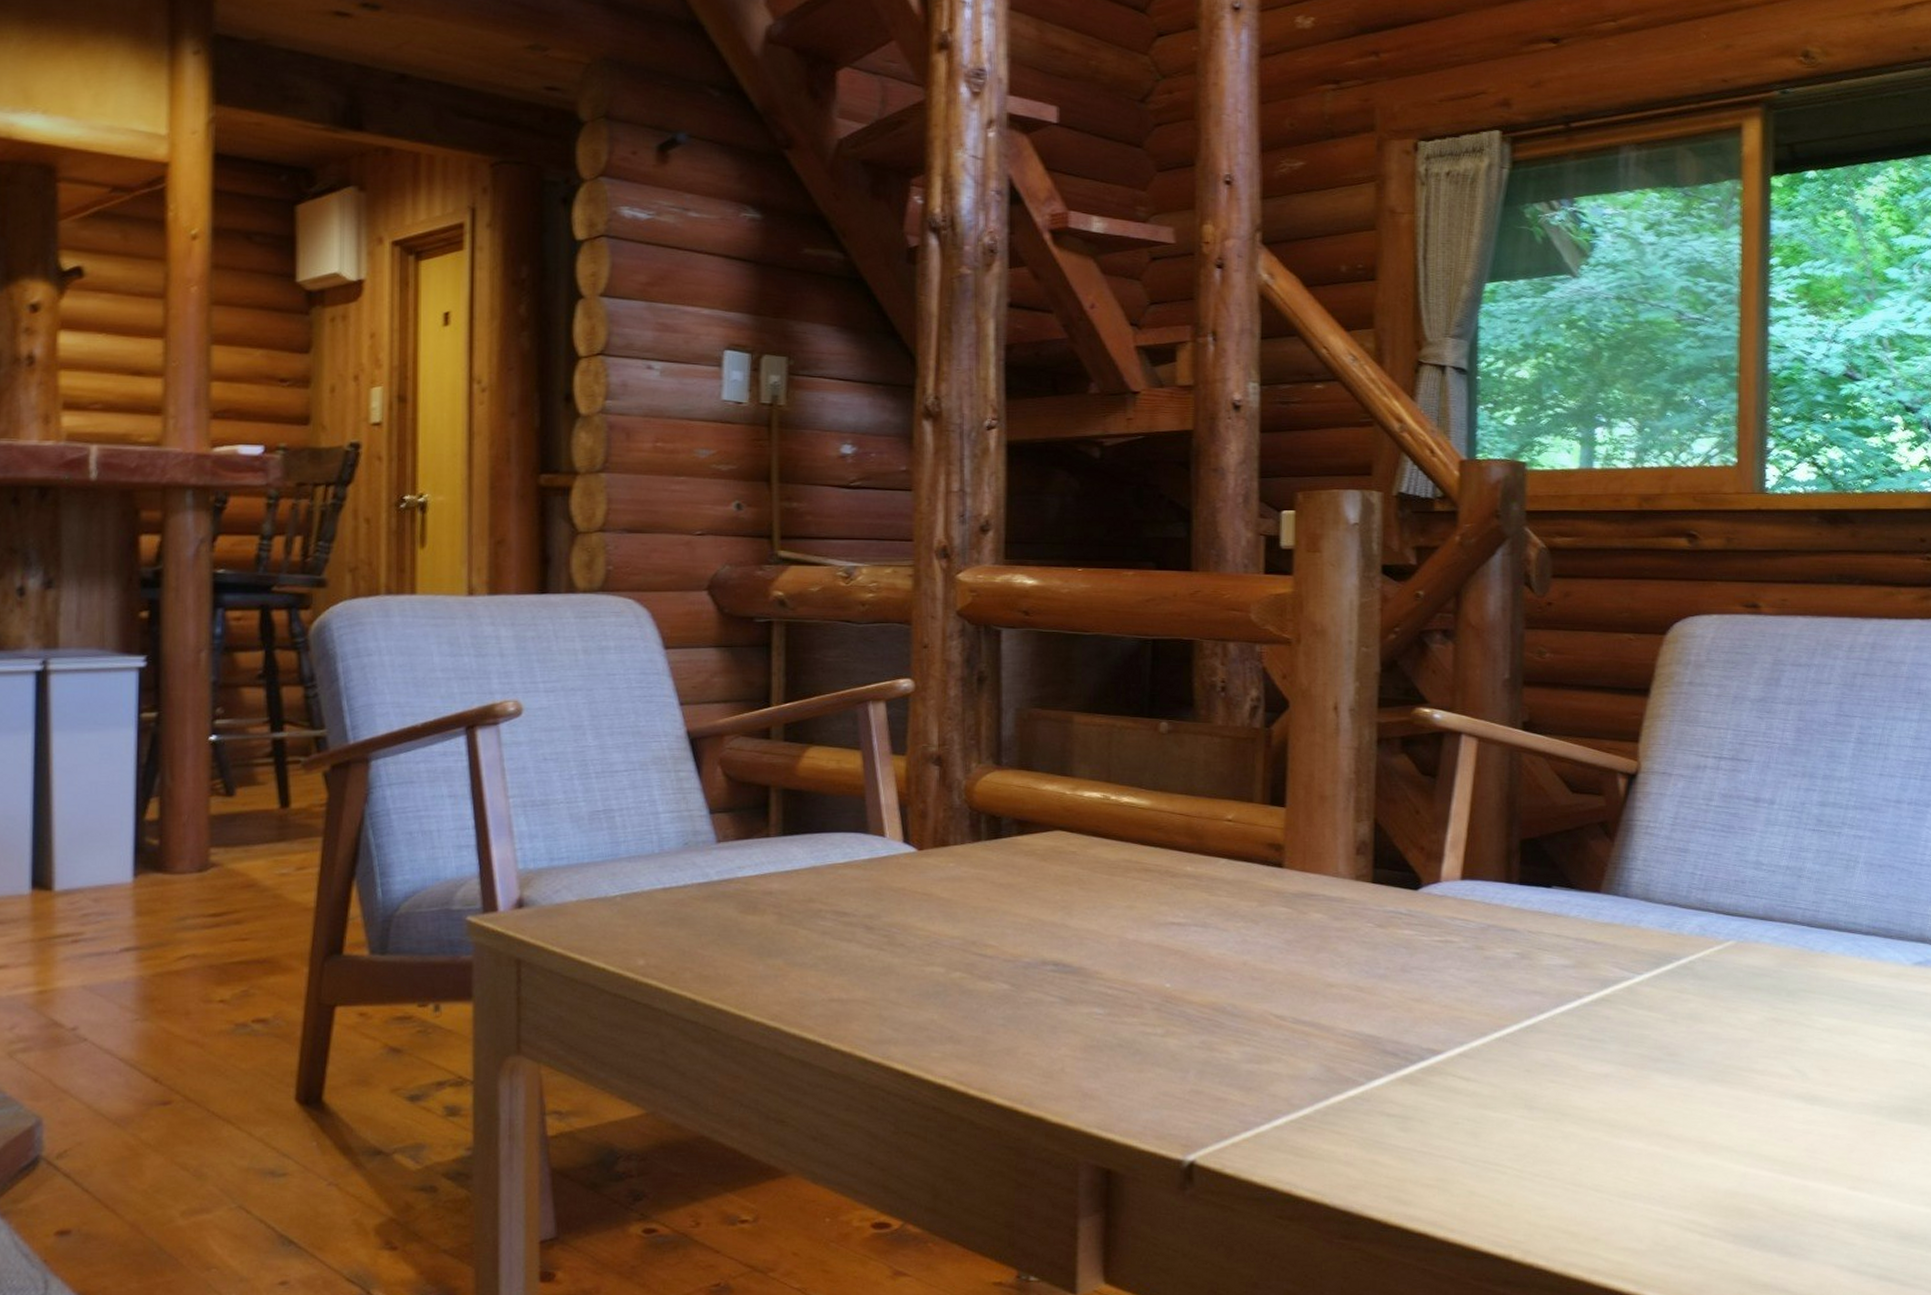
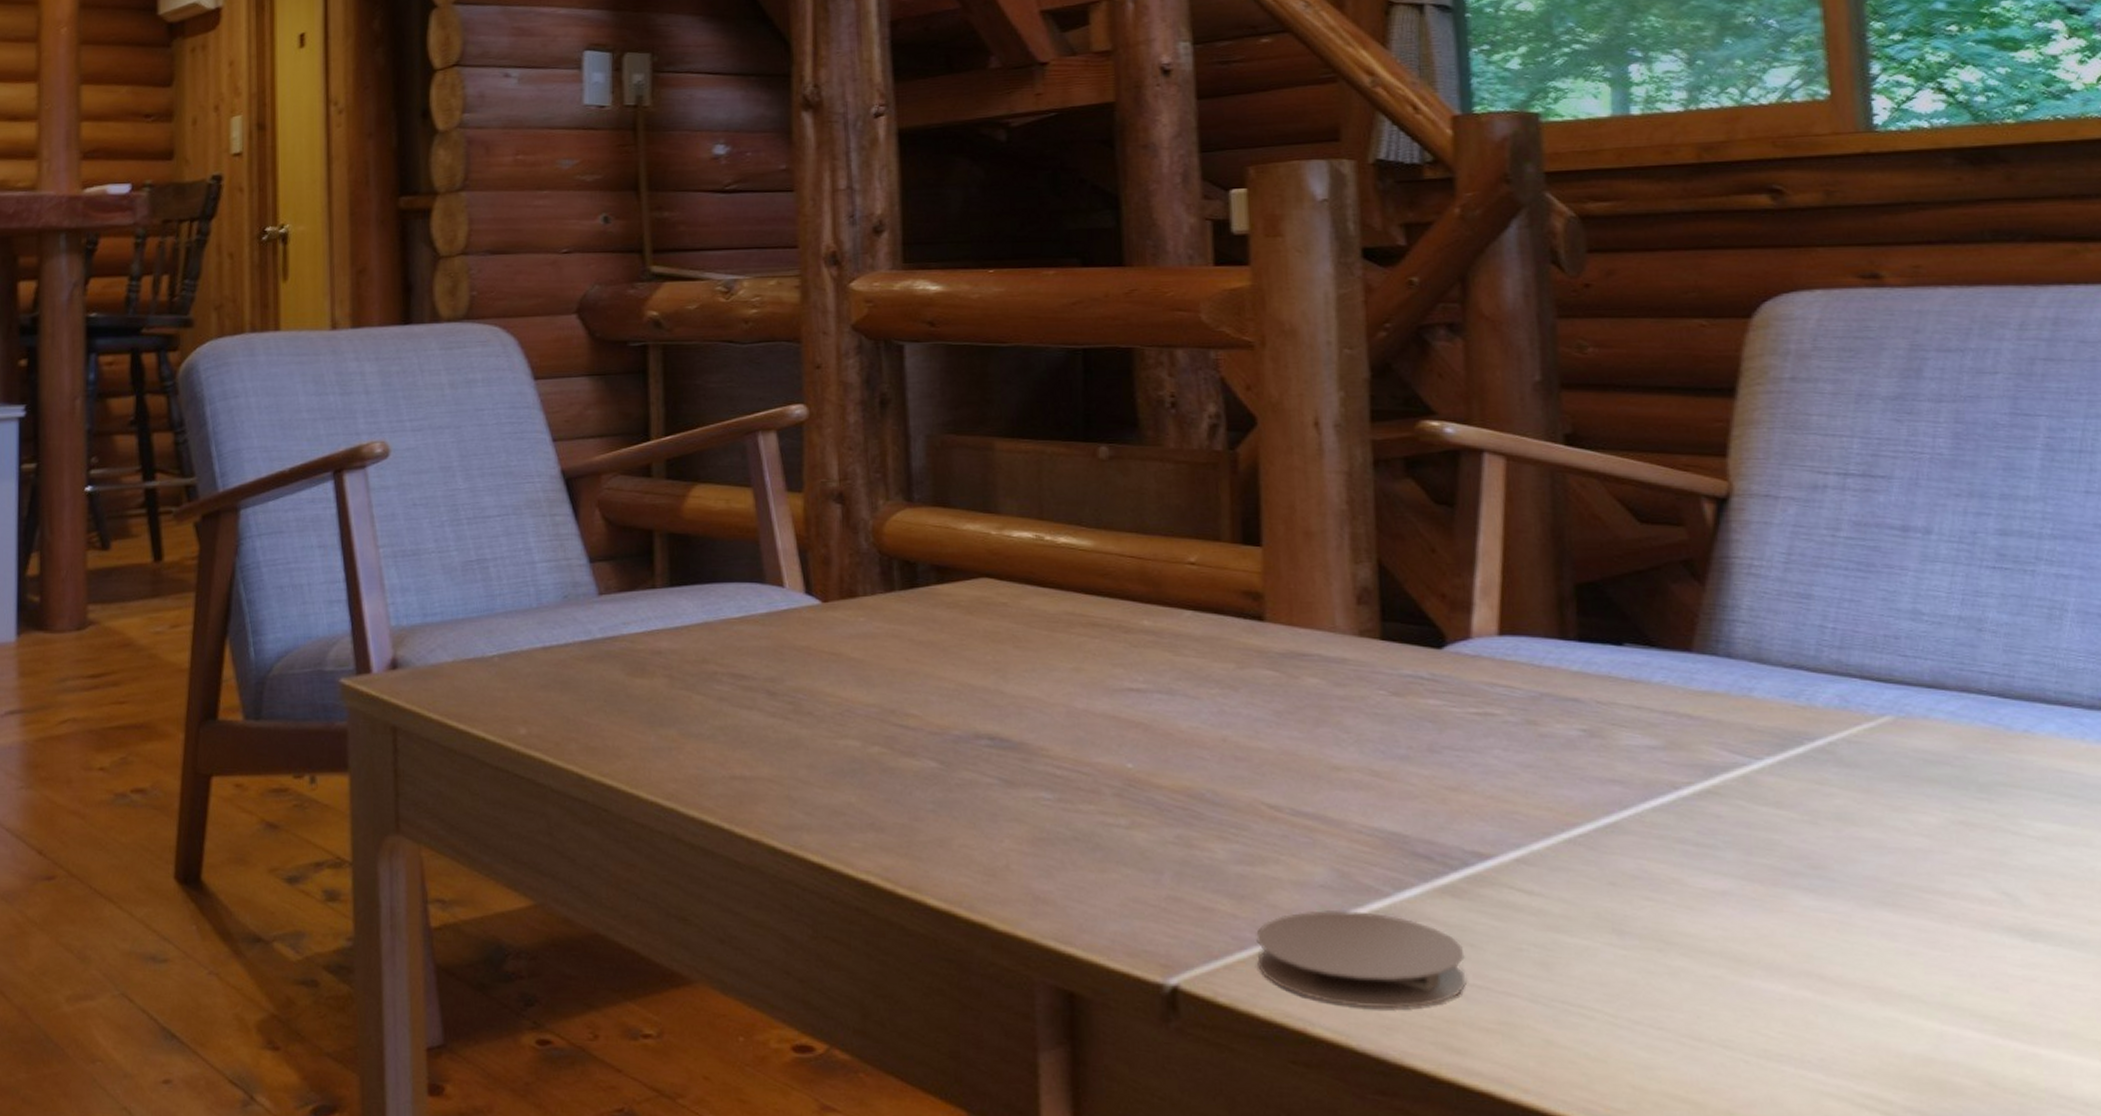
coaster: none [1258,1098,1416,1173] -> present [1256,911,1466,1009]

